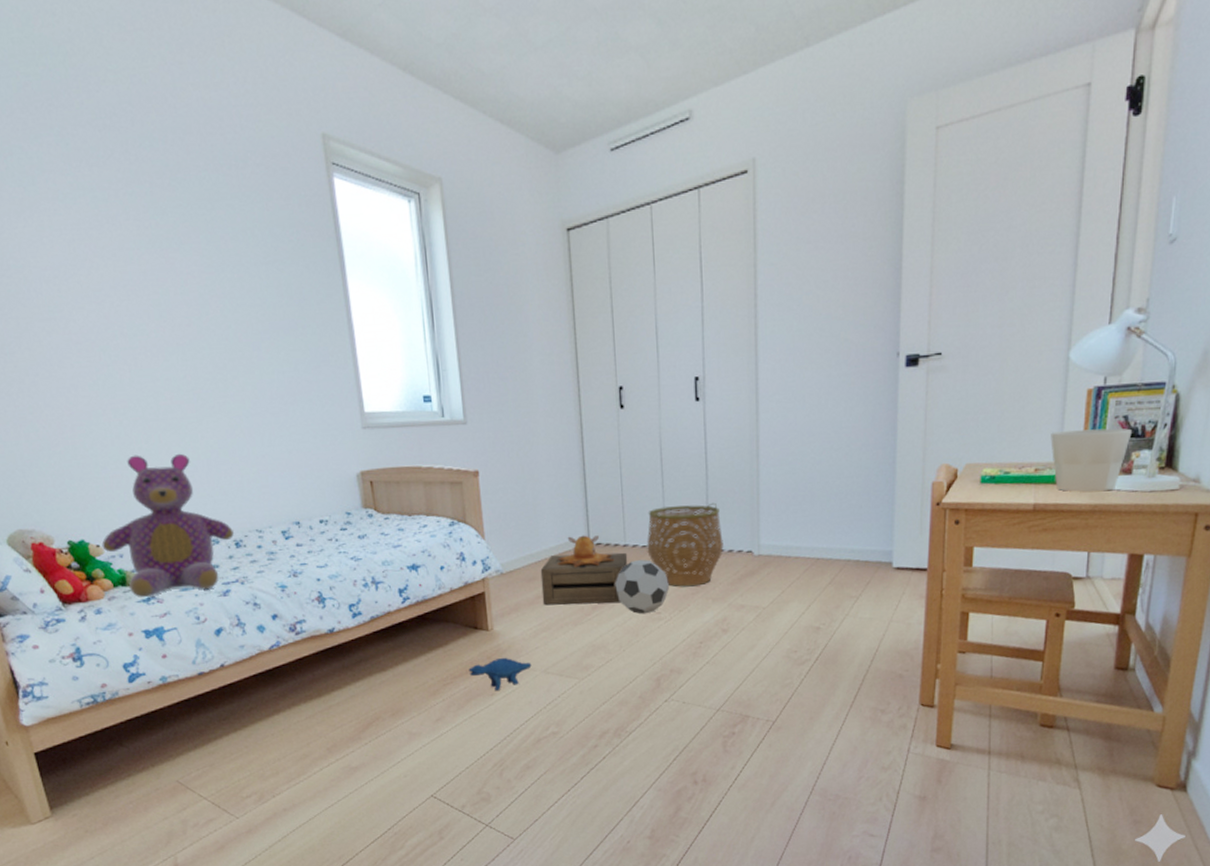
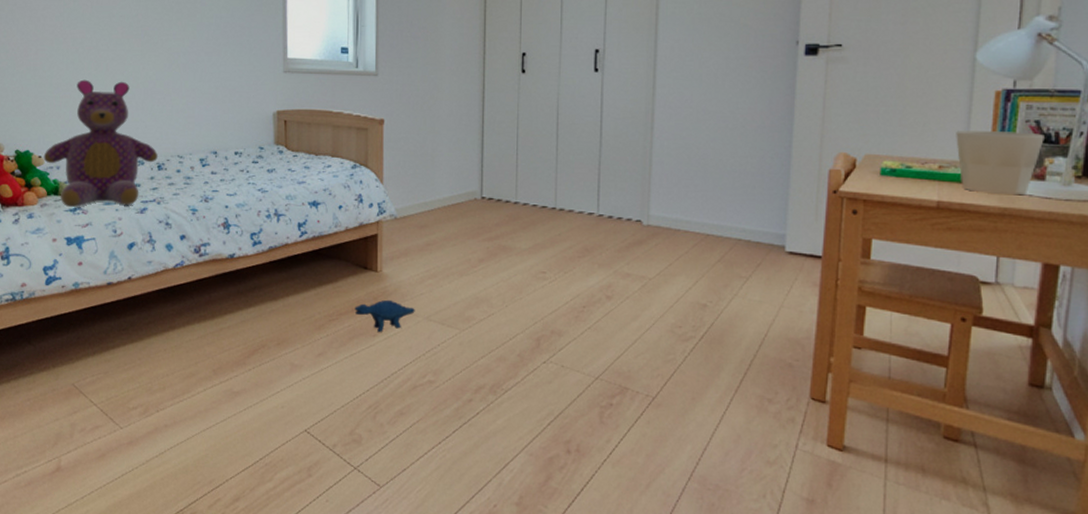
toy box: present [540,535,628,605] -> none [432,189,518,259]
soccer ball: present [615,559,669,614] -> none [503,218,556,272]
basket: present [646,502,724,587] -> none [537,169,613,250]

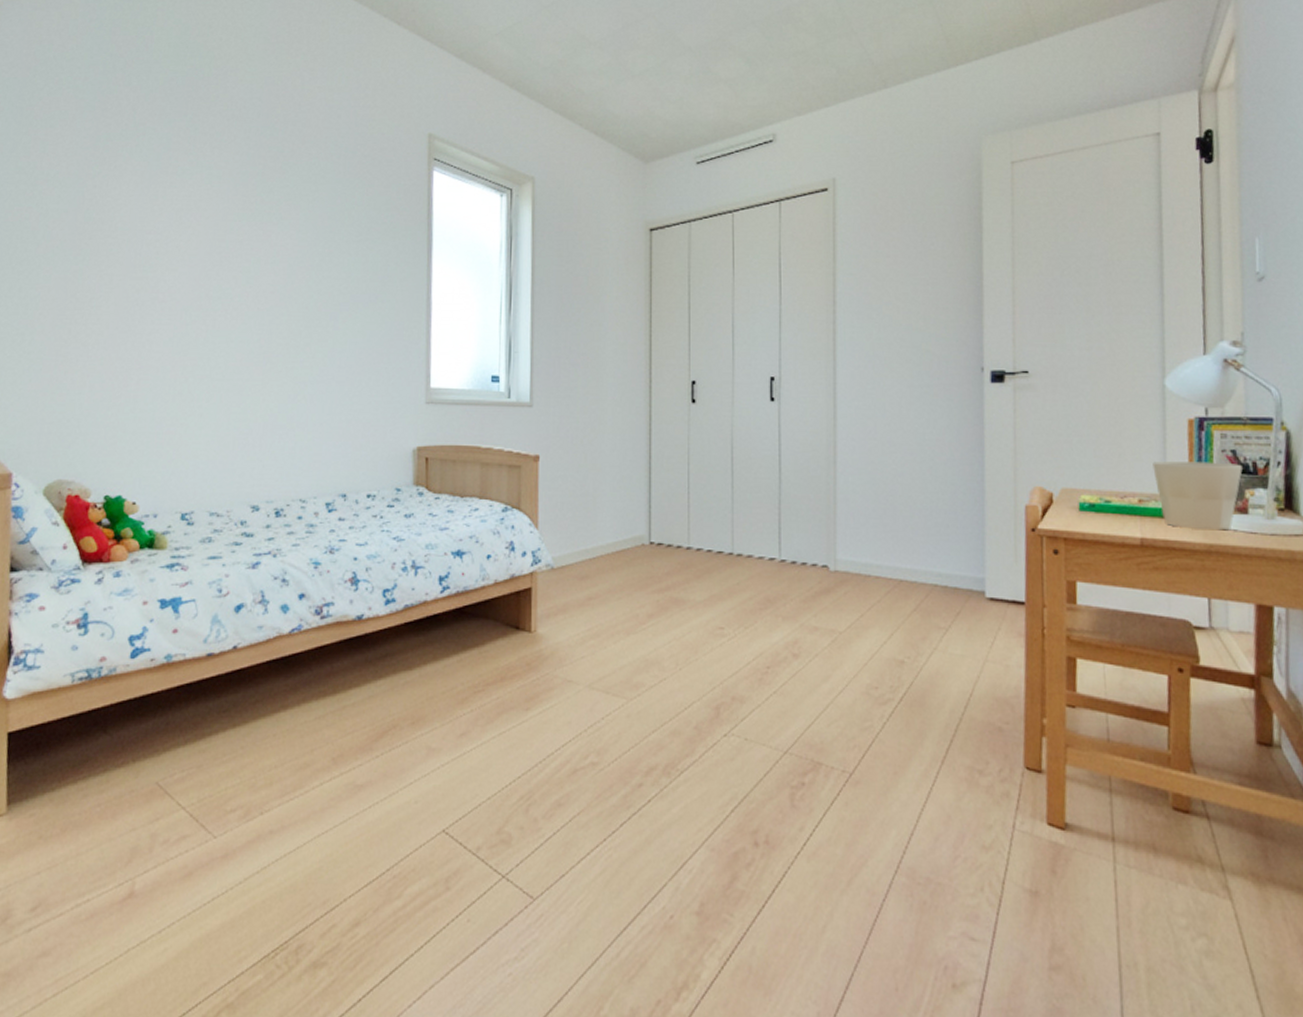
teddy bear: present [43,79,158,208] -> none [138,413,276,564]
toy dinosaur: present [354,299,415,332] -> none [504,665,575,704]

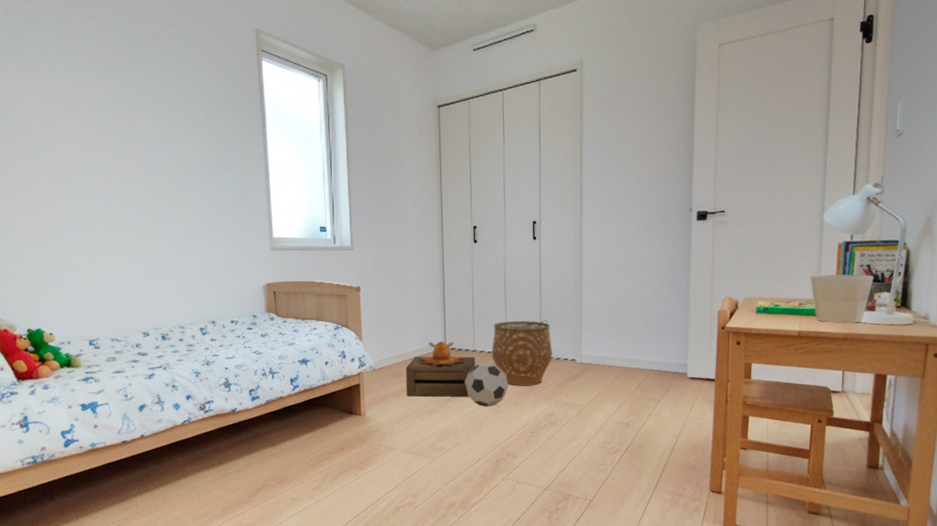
toy box: none [594,533,691,613] -> present [405,341,476,397]
soccer ball: none [675,566,734,628] -> present [465,363,508,407]
basket: none [712,508,796,601] -> present [491,319,553,386]

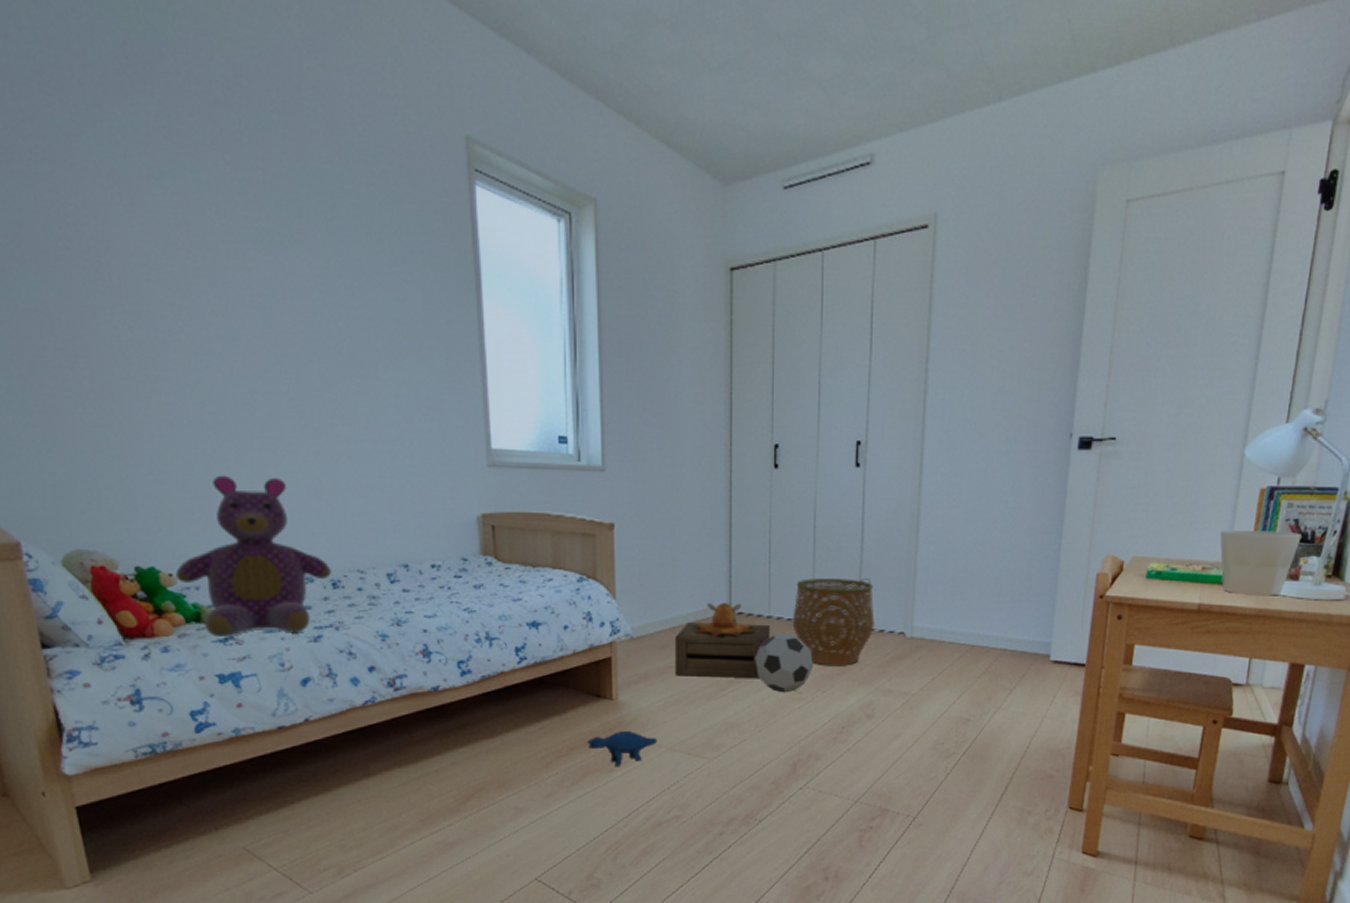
teddy bear: none [54,263,161,378] -> present [175,475,331,638]
toy dinosaur: none [343,438,395,465] -> present [587,730,658,766]

